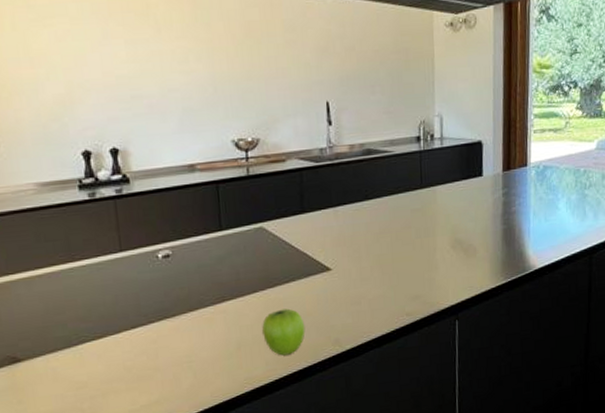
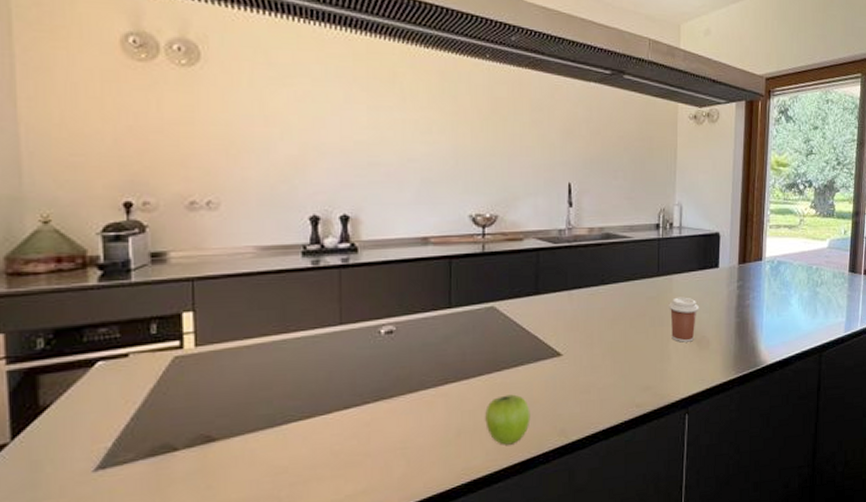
coffee cup: none [433,207,464,252] -> present [669,297,699,343]

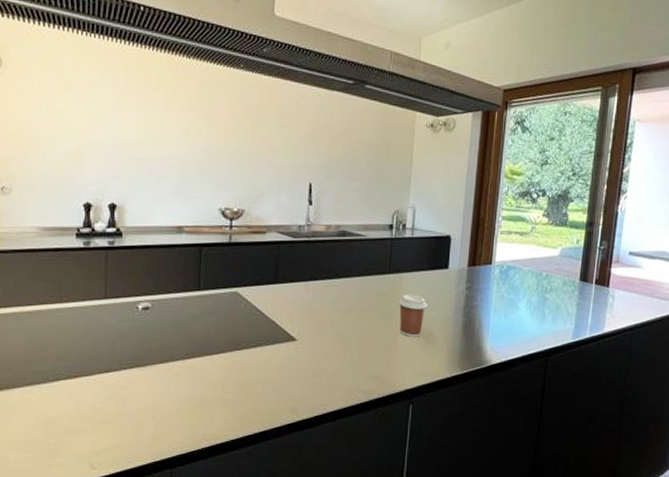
fruit: present [485,394,531,445] -> none [225,372,266,417]

